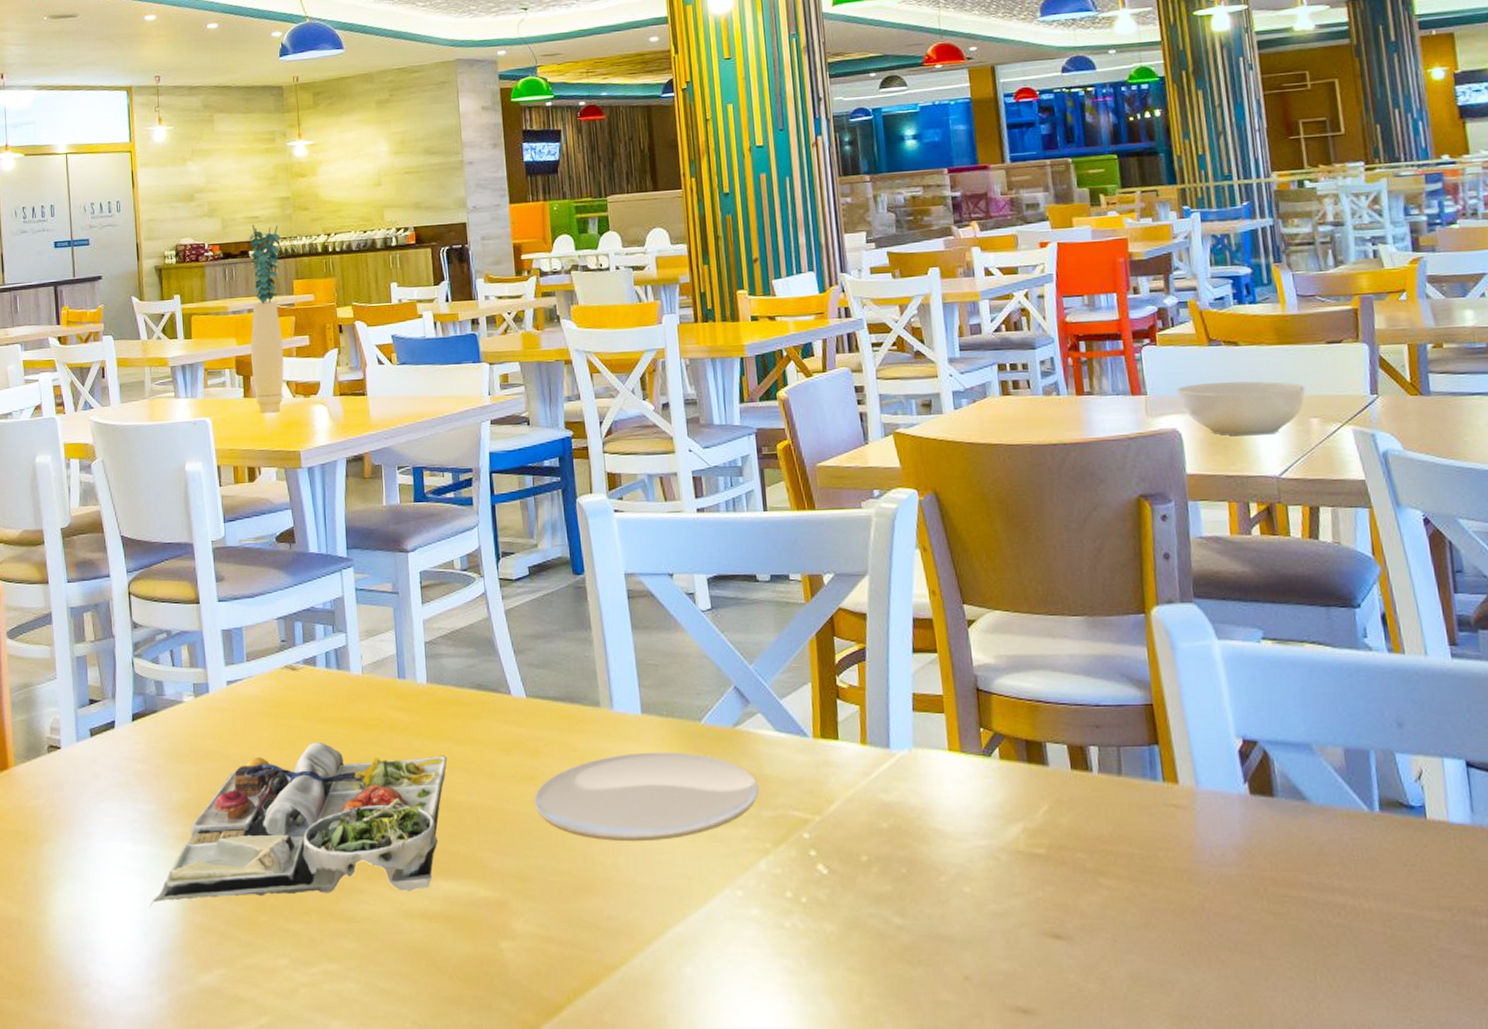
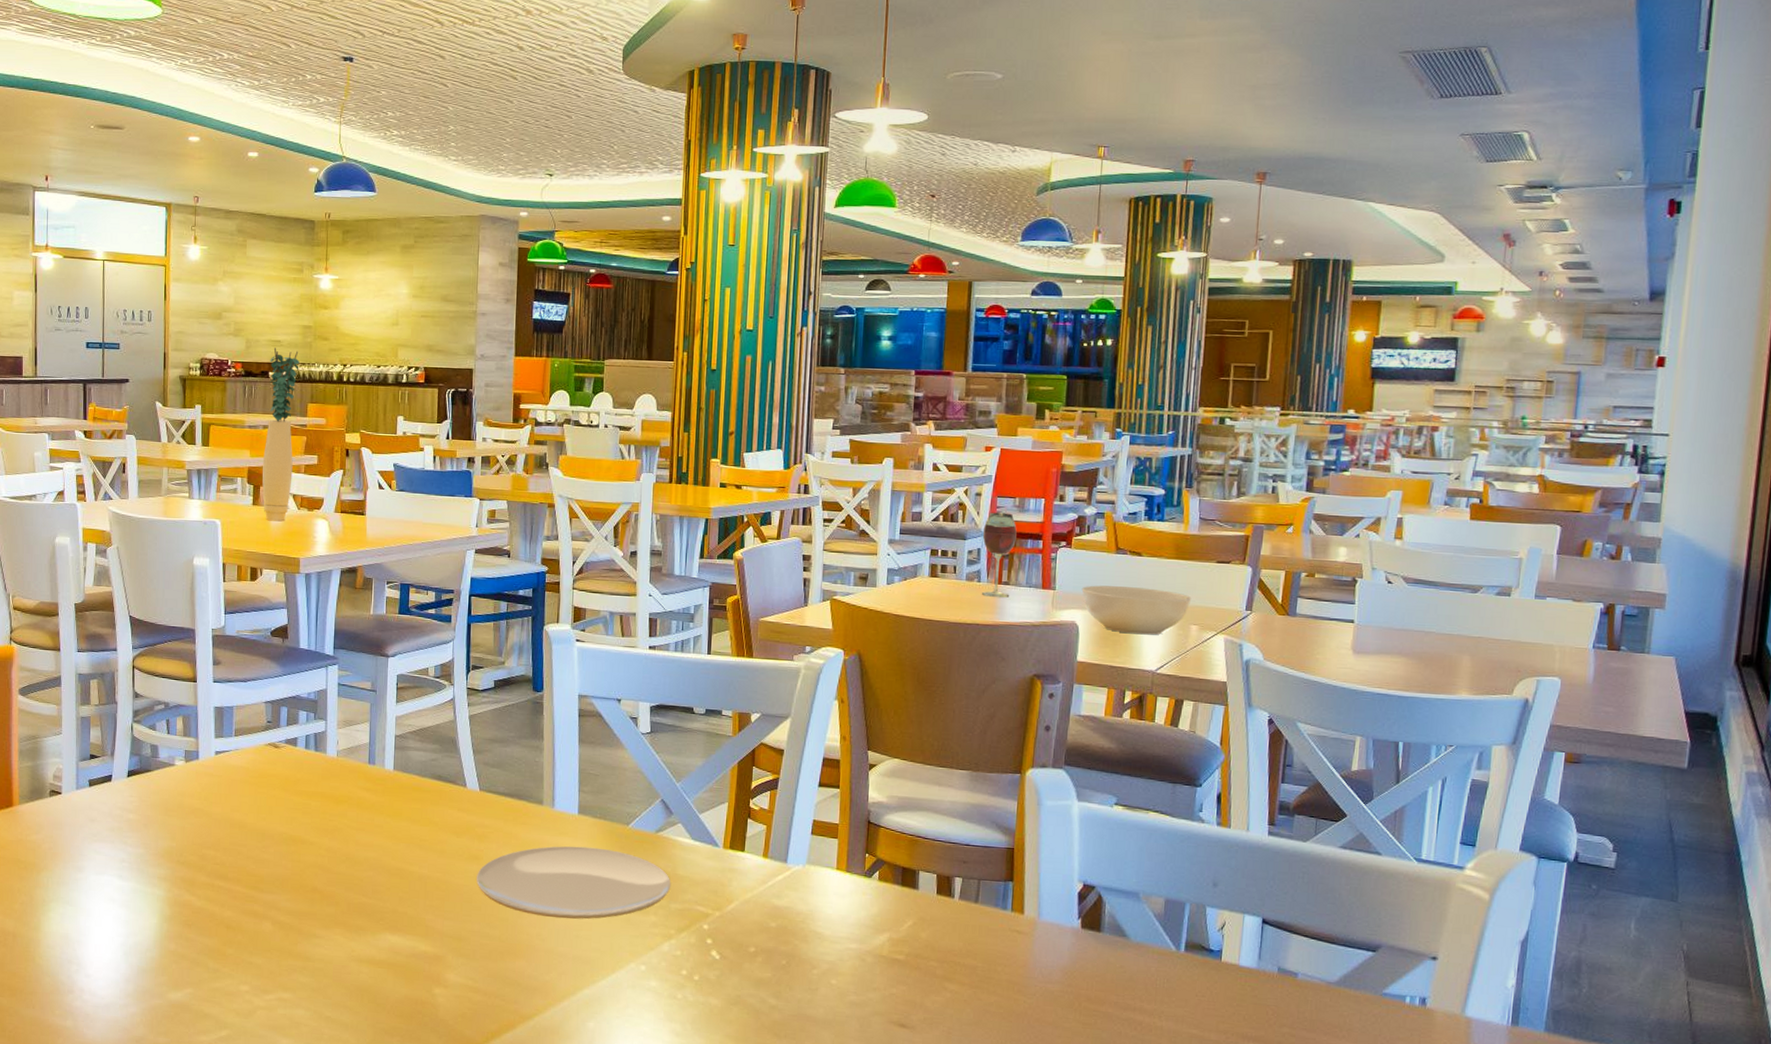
food tray: present [149,741,448,908] -> none [131,810,405,941]
wineglass: none [1052,313,1096,412] -> present [981,512,1017,599]

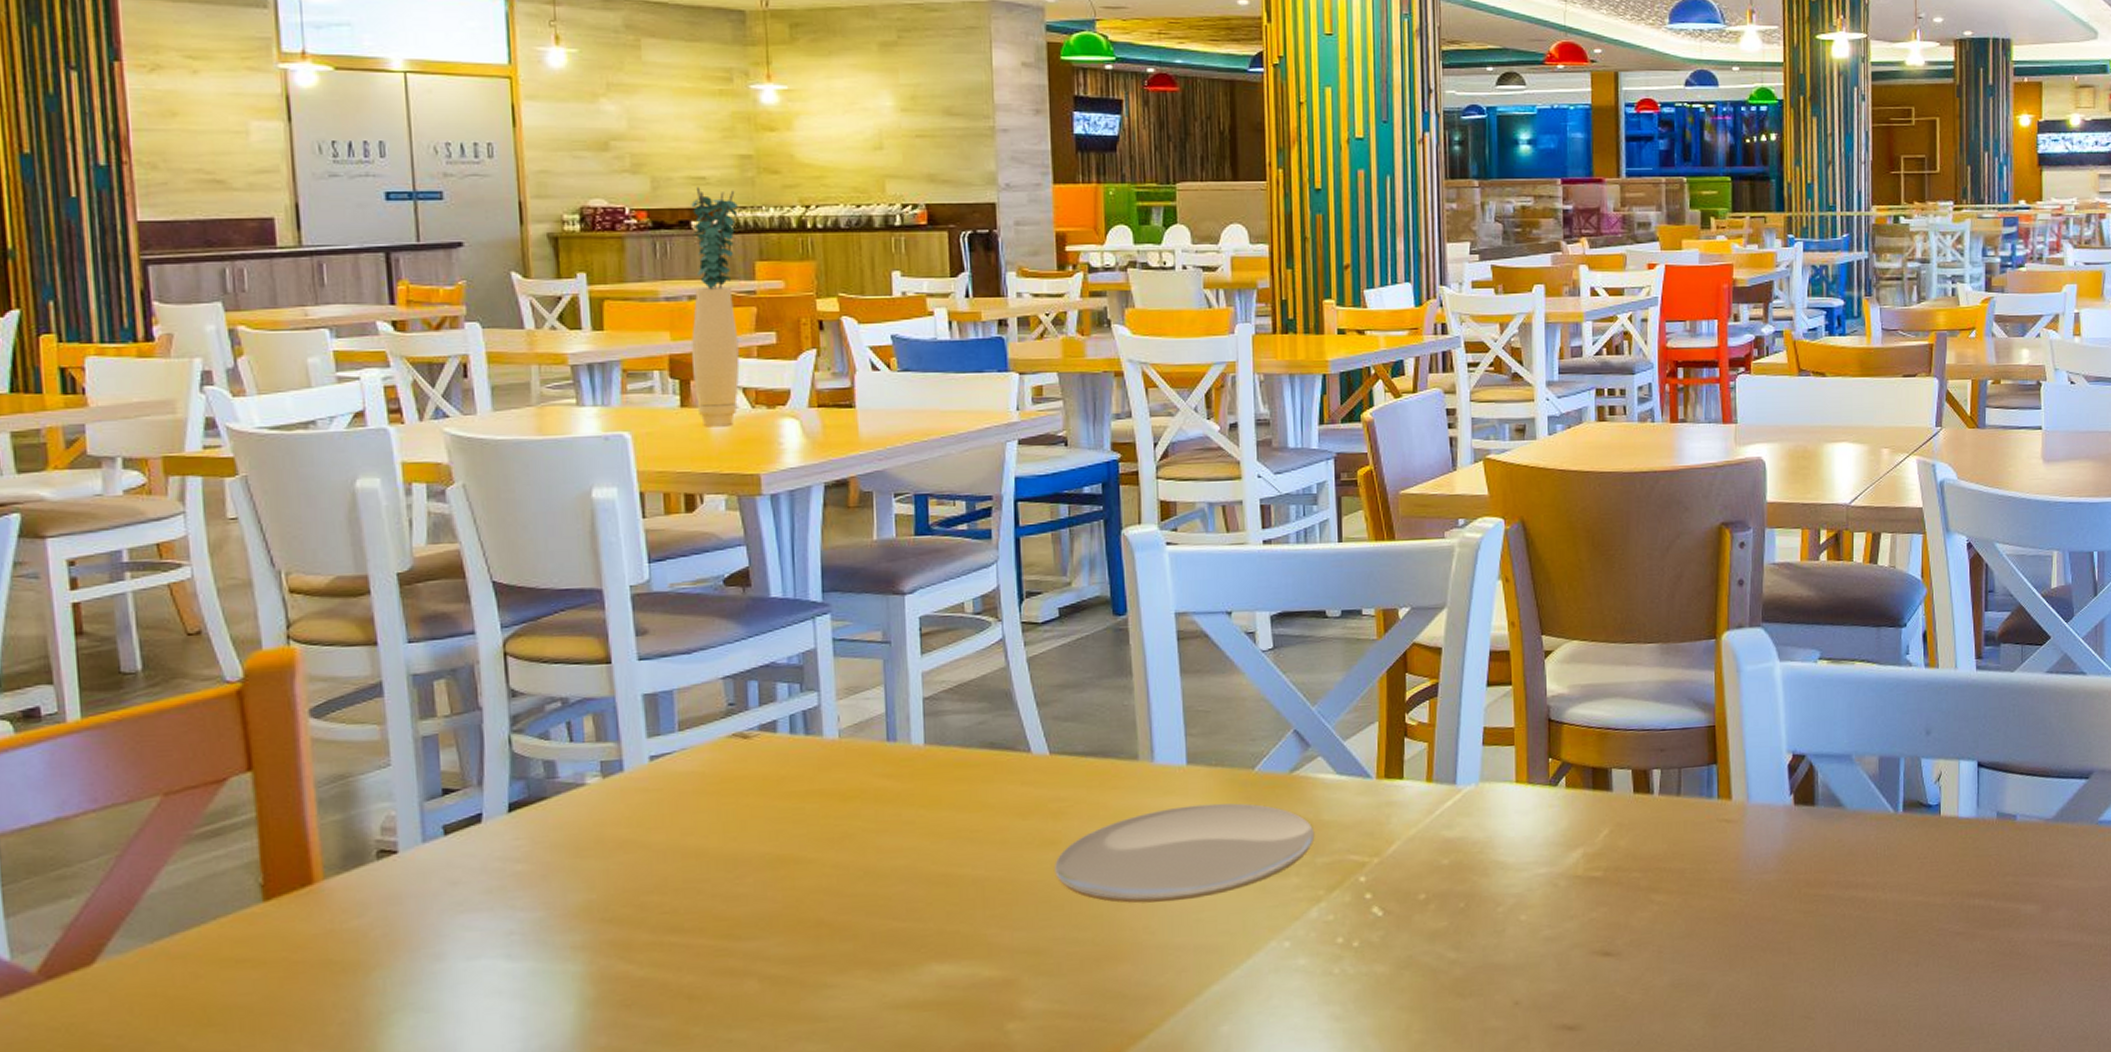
wineglass: present [981,512,1017,599] -> none [1652,339,1690,439]
bowl: present [1081,585,1192,635] -> none [1765,412,1880,465]

